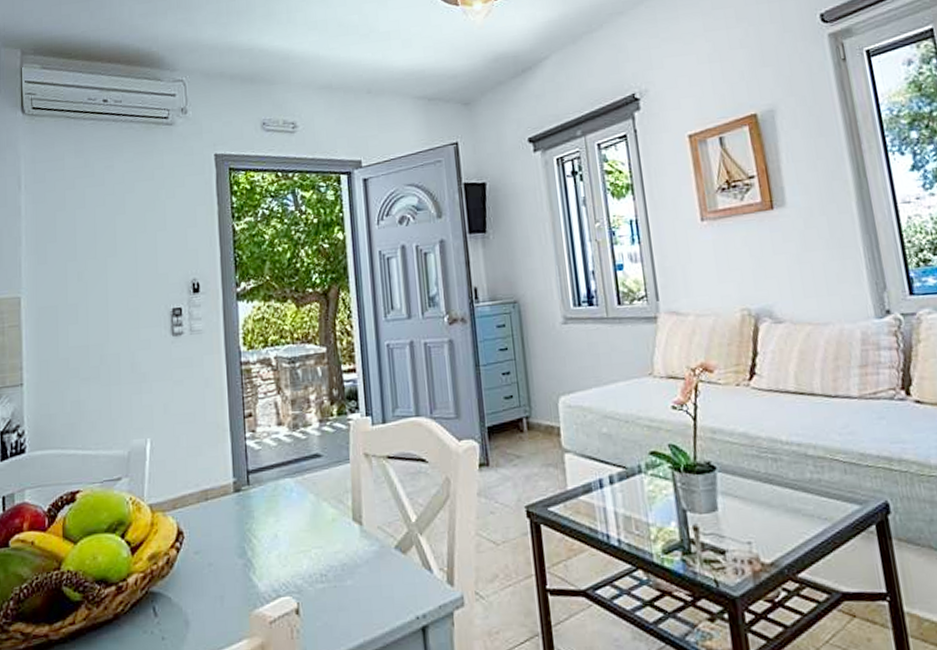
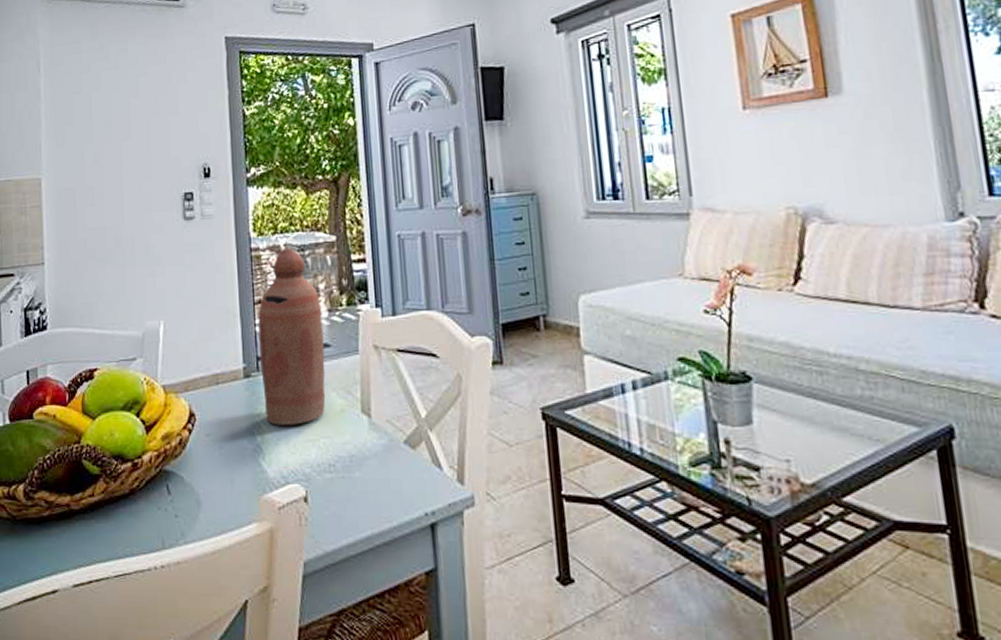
bottle: none [248,361,317,539] -> present [258,248,326,425]

